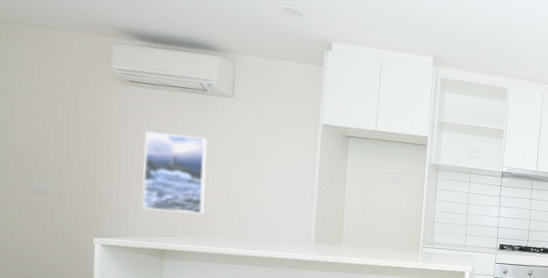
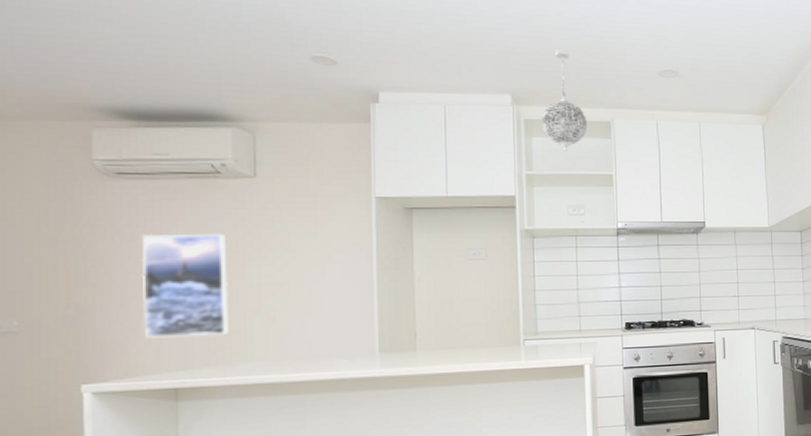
pendant light: none [453,25,490,107] -> present [541,49,588,151]

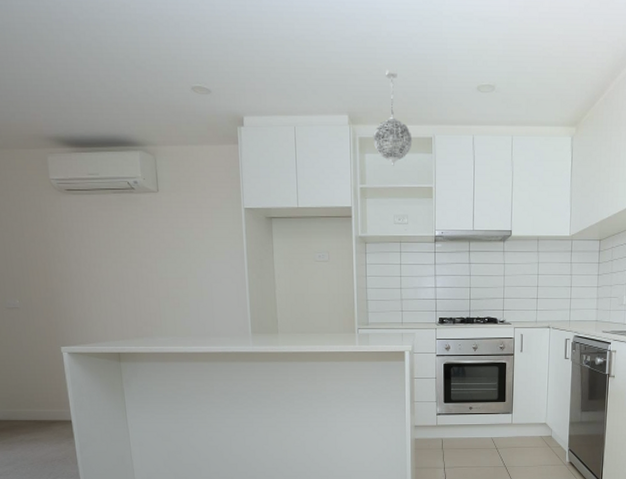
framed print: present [141,233,230,339] -> none [88,237,149,316]

